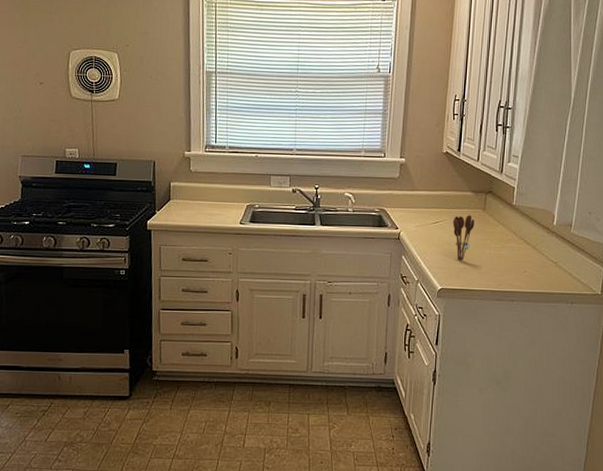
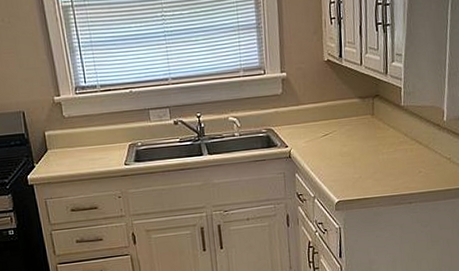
utensil holder: present [453,214,475,261] -> none [342,122,365,171]

